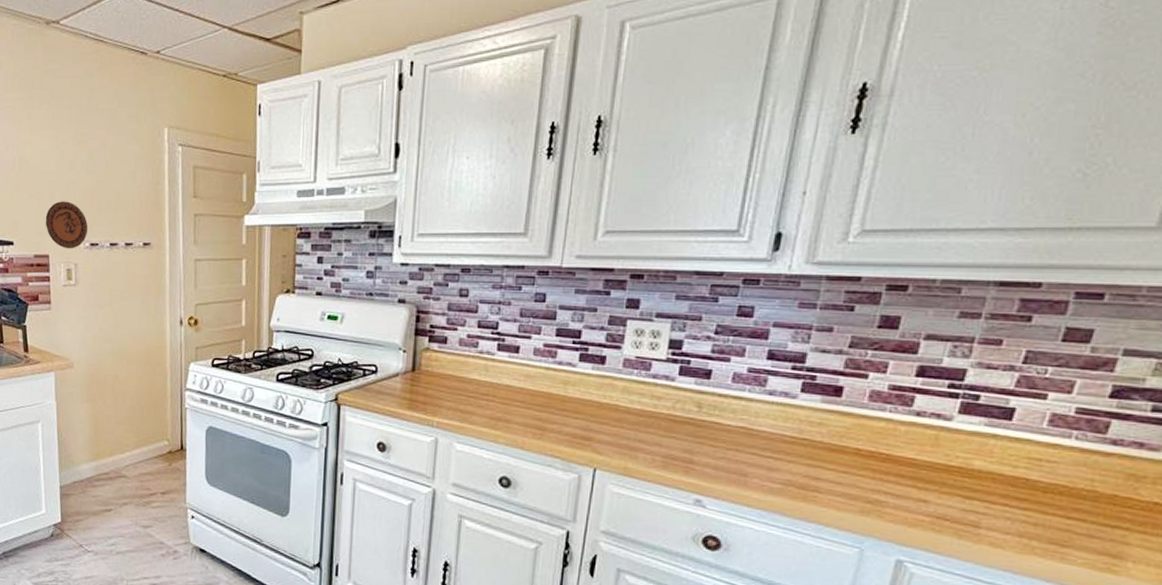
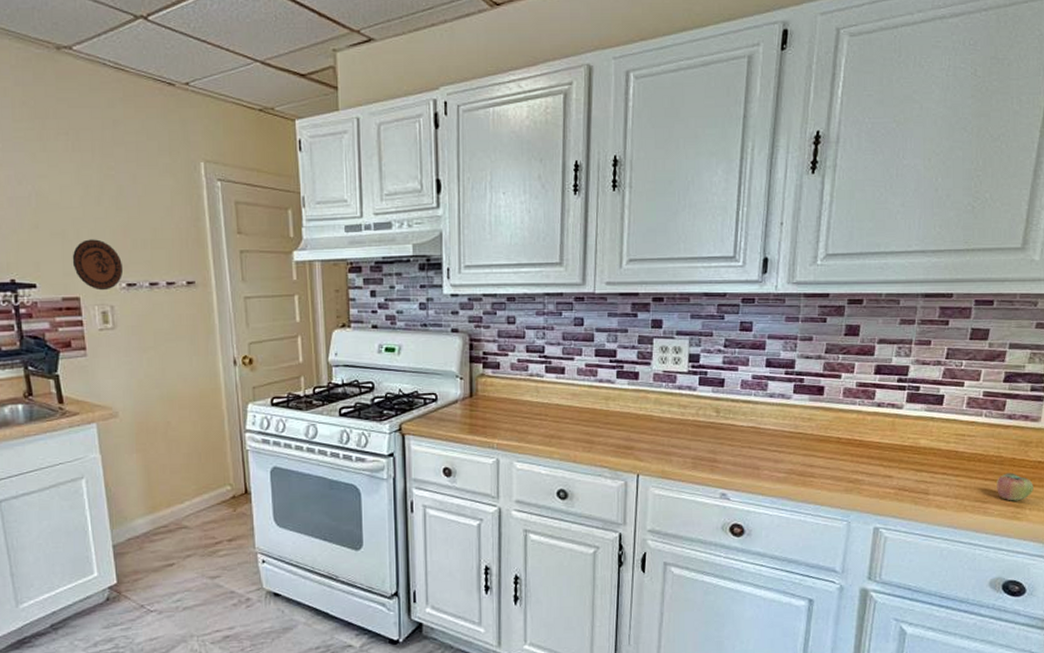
apple: none [1084,512,1143,550] -> present [997,473,1034,501]

